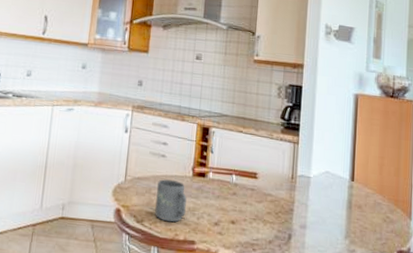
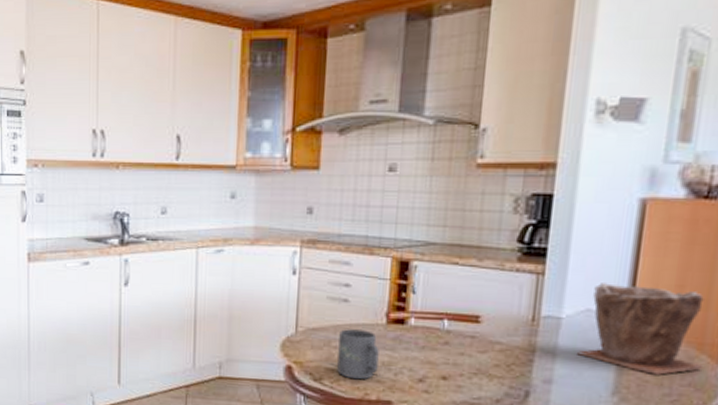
plant pot: none [321,152,401,224] -> present [577,283,706,375]

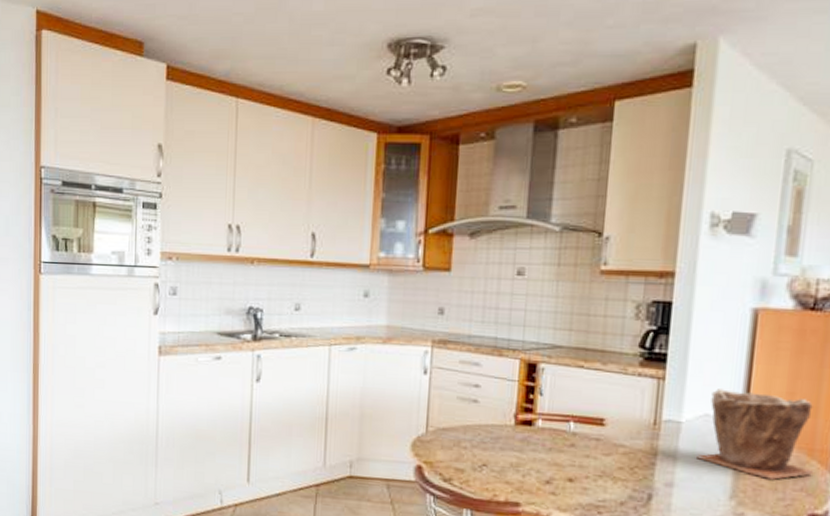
mug: present [337,329,379,380] -> none [466,429,508,481]

